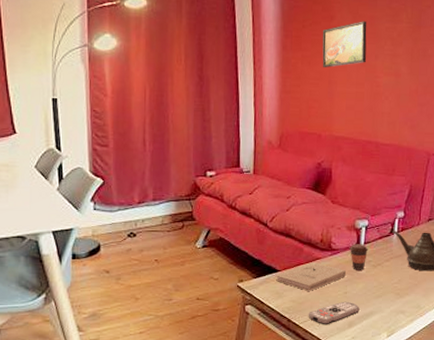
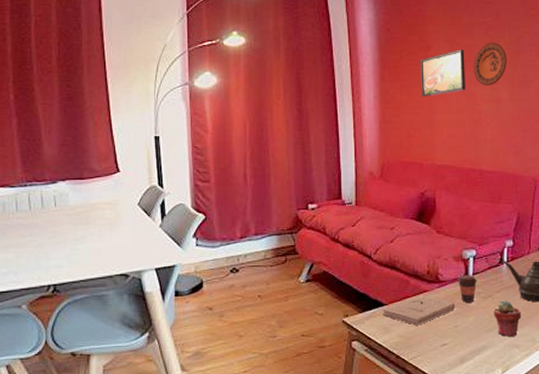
remote control: present [308,301,360,325] -> none [417,335,471,361]
decorative plate: none [374,16,409,59] -> present [473,43,508,85]
potted succulent: none [382,269,408,304] -> present [493,301,521,338]

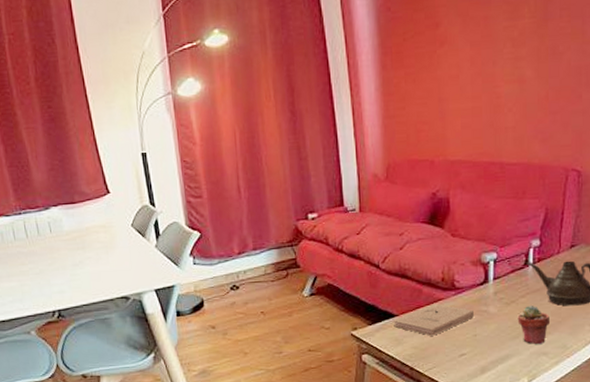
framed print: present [420,49,465,96] -> none [427,23,482,83]
coffee cup: present [457,275,478,303] -> none [475,280,500,310]
decorative plate: present [473,43,508,85] -> none [491,11,533,64]

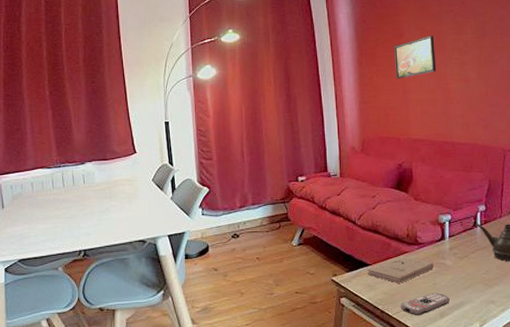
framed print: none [427,23,482,83] -> present [393,35,436,79]
remote control: none [433,344,493,372] -> present [400,292,450,316]
potted succulent: present [517,306,549,345] -> none [469,260,496,294]

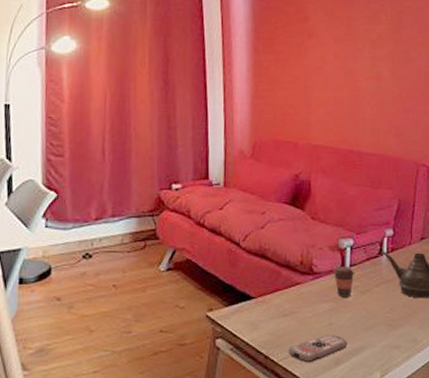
book: present [367,256,433,283] -> none [250,288,330,322]
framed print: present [393,35,436,79] -> none [296,22,344,71]
coffee cup: none [434,237,454,263] -> present [333,266,355,297]

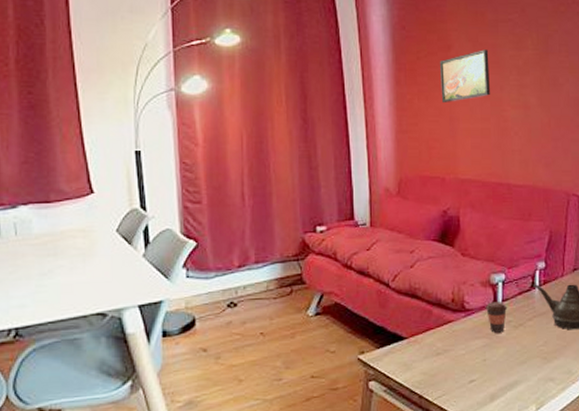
remote control: present [288,334,347,363] -> none [442,370,502,400]
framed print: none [296,22,344,71] -> present [439,49,490,102]

